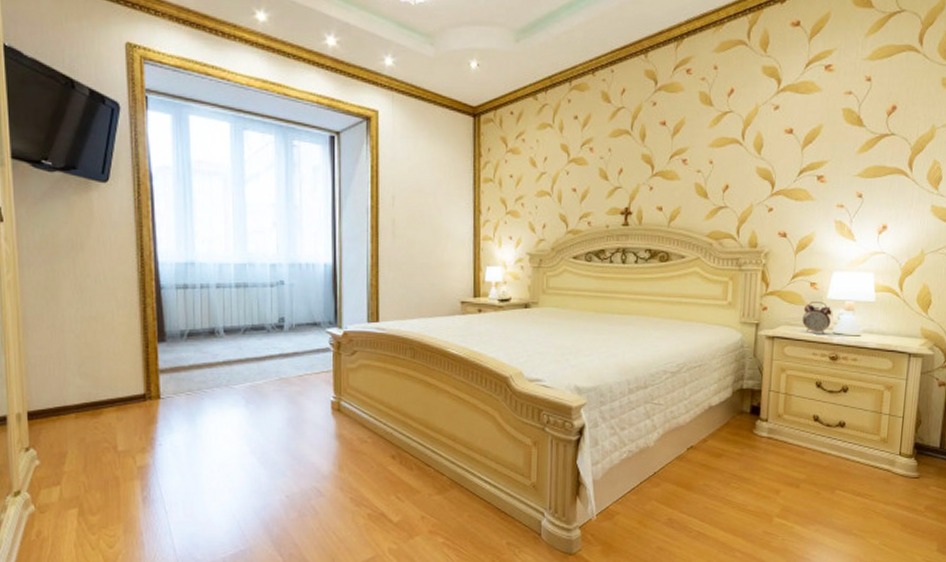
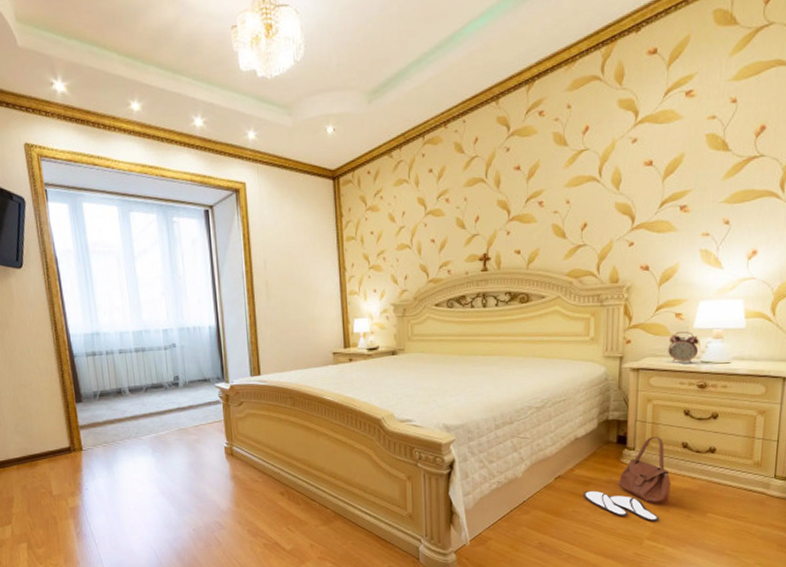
slippers: none [716,464,790,498] -> present [584,491,660,522]
handbag: none [750,408,802,478] -> present [619,436,671,503]

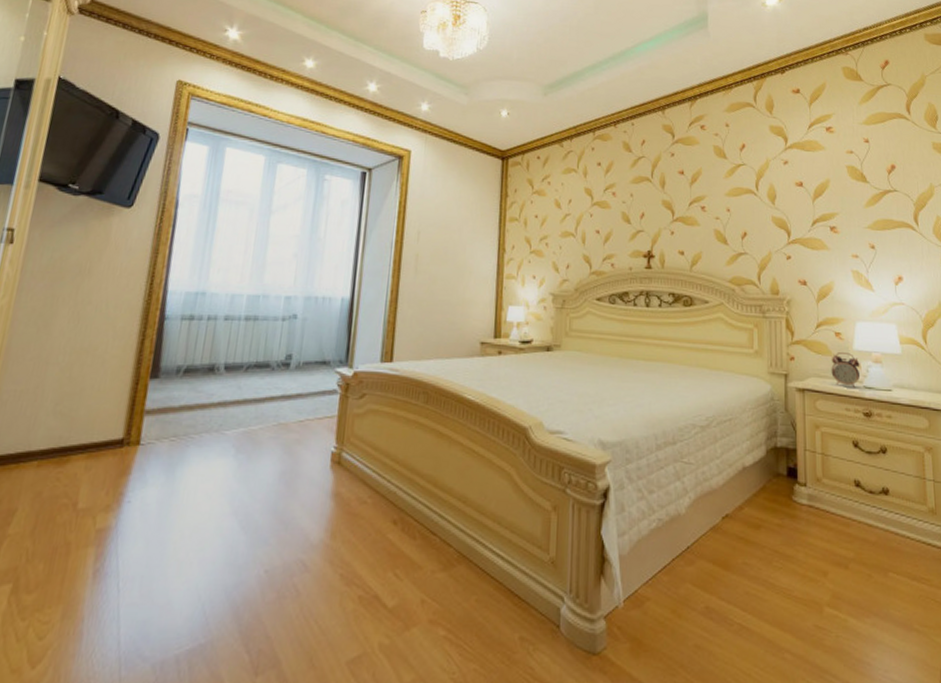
slippers: present [584,491,660,522] -> none [755,537,839,581]
handbag: present [619,436,671,503] -> none [792,470,848,557]

